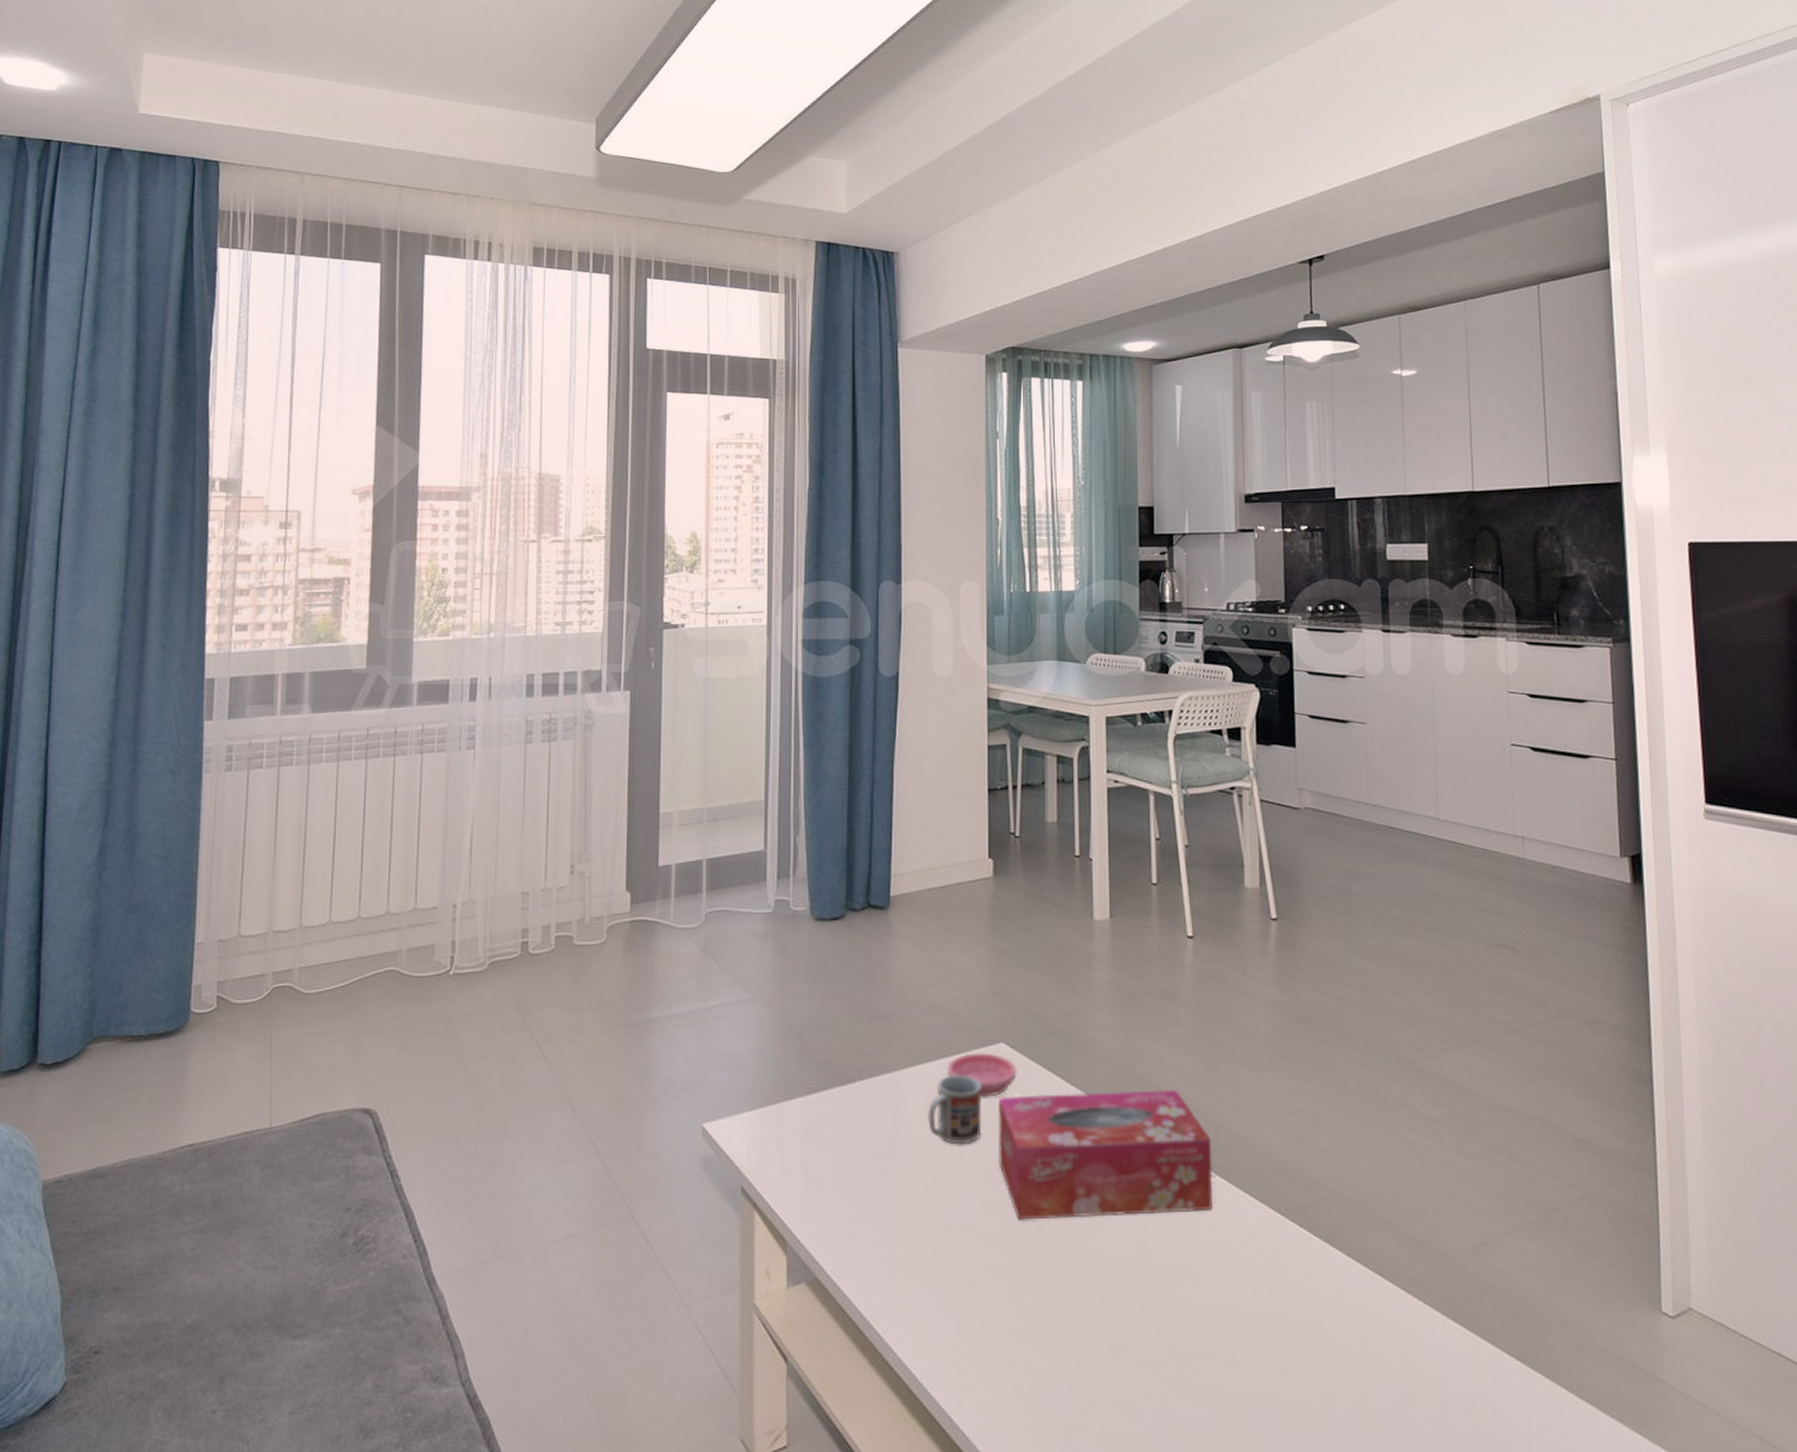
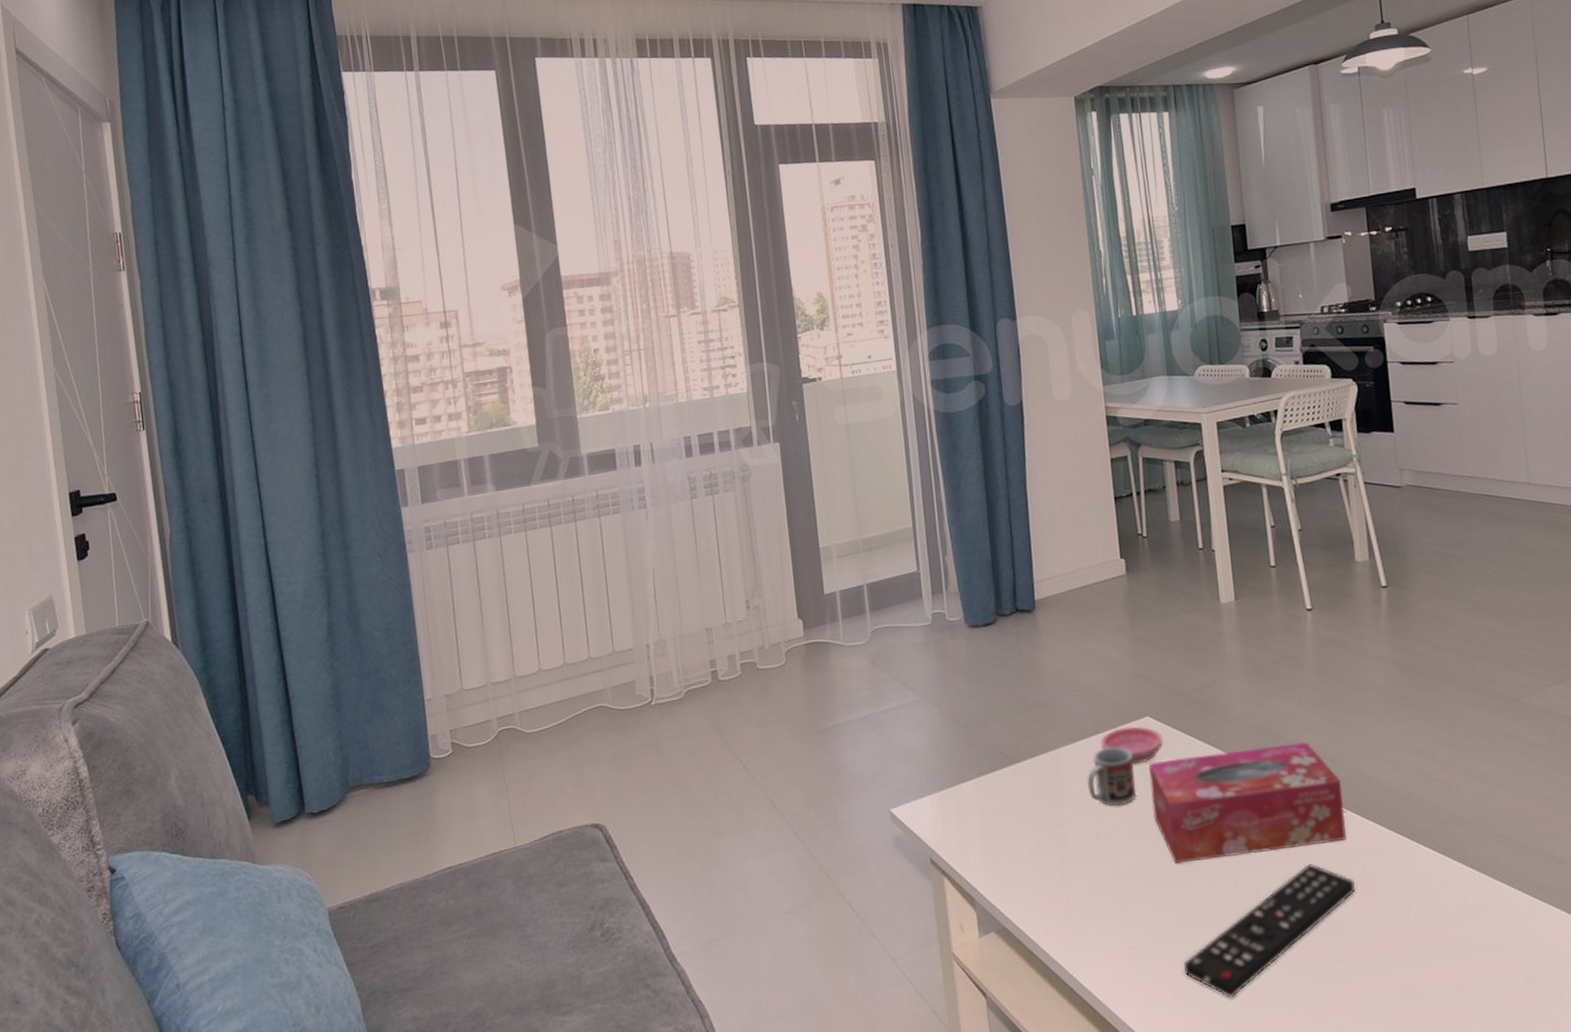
remote control: none [1017,1235,1218,1390] -> present [1184,864,1355,998]

